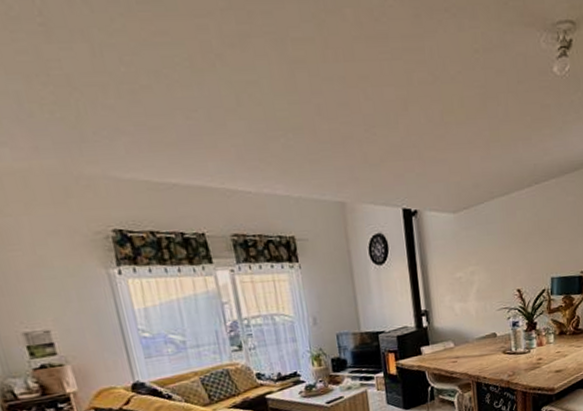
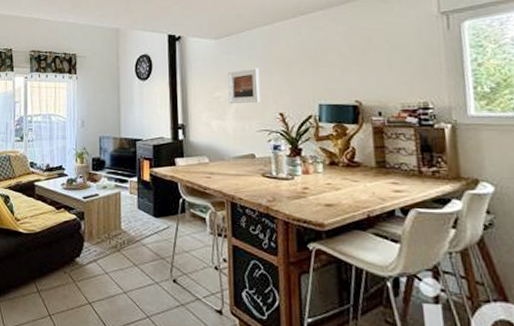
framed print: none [467,243,500,285] -> present [227,68,260,104]

